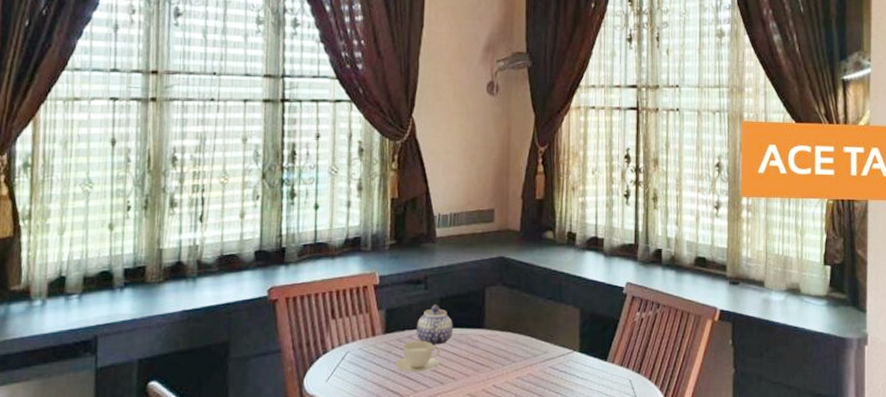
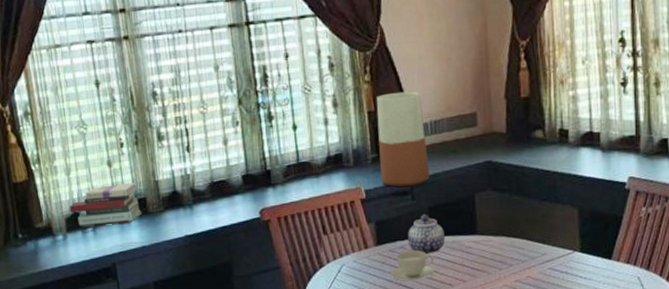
books: none [55,248,138,292] -> present [69,182,142,226]
vase: none [397,182,445,276] -> present [376,91,429,188]

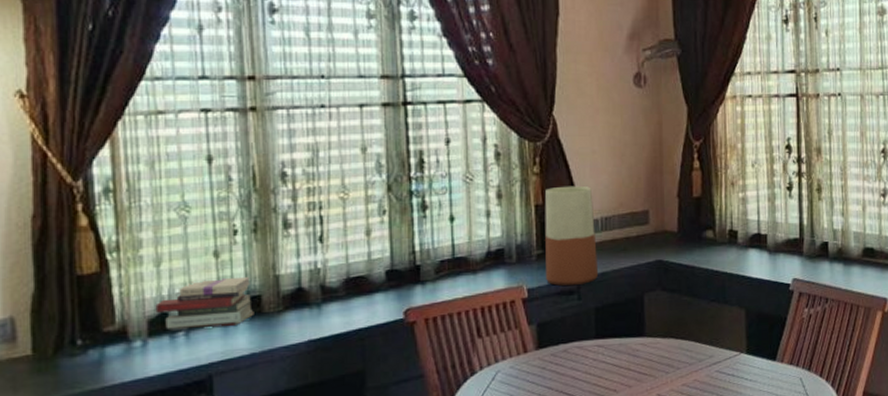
teacup: present [391,249,436,281] -> none [551,353,600,388]
teapot: present [407,214,445,254] -> none [571,315,611,358]

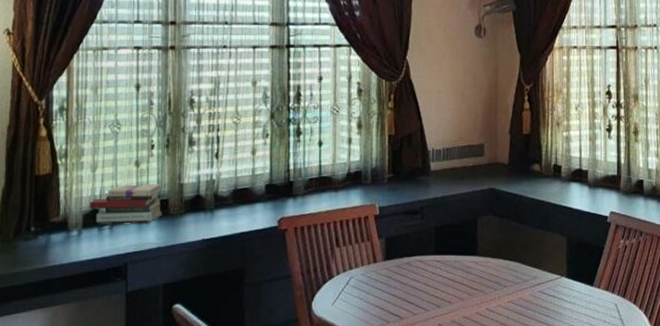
vase: present [544,185,598,286] -> none [395,120,439,207]

